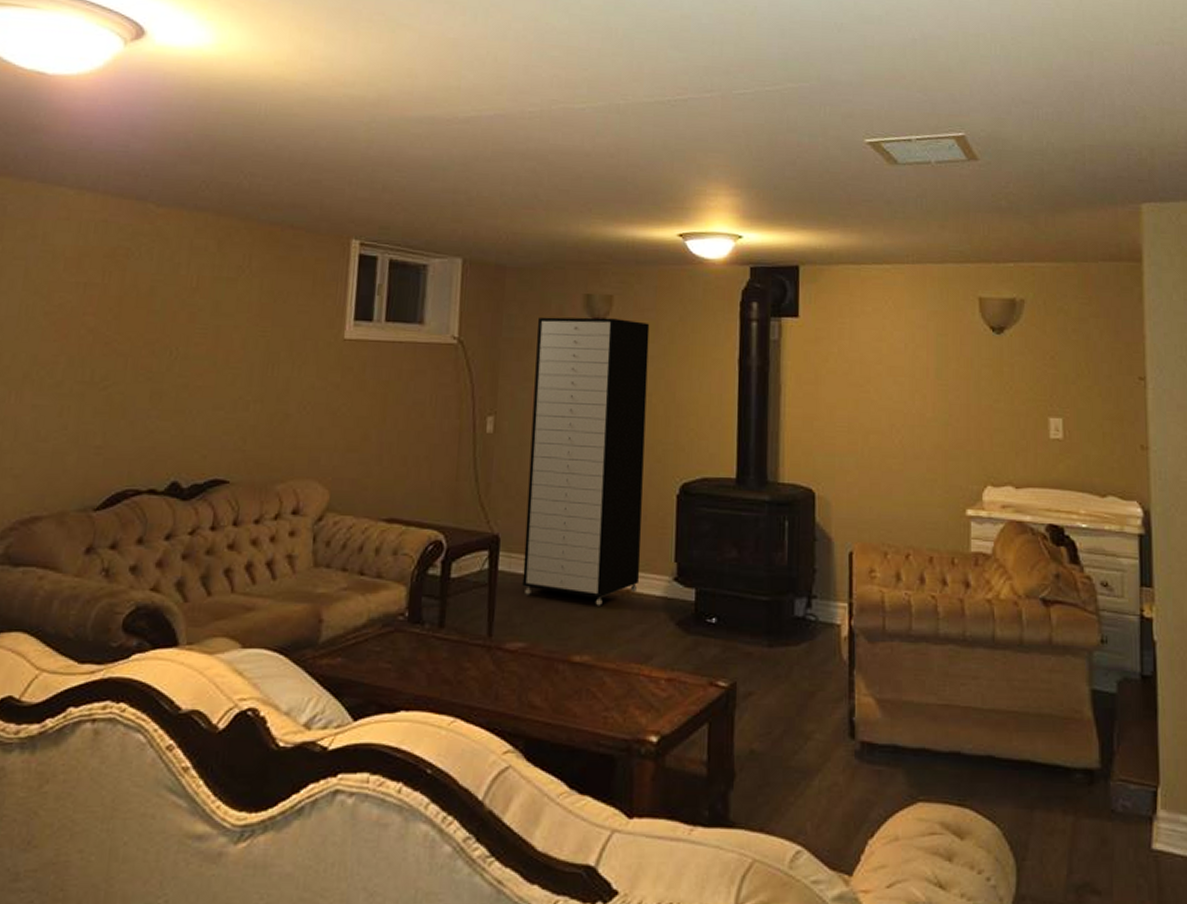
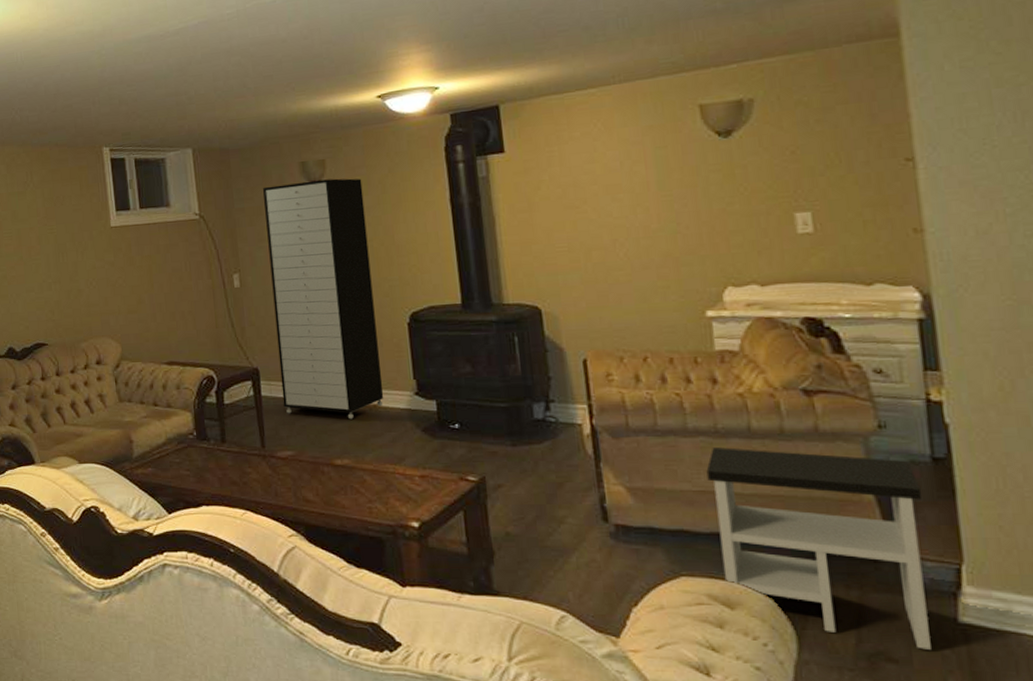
side table: none [952,656,1132,879] -> present [706,446,931,650]

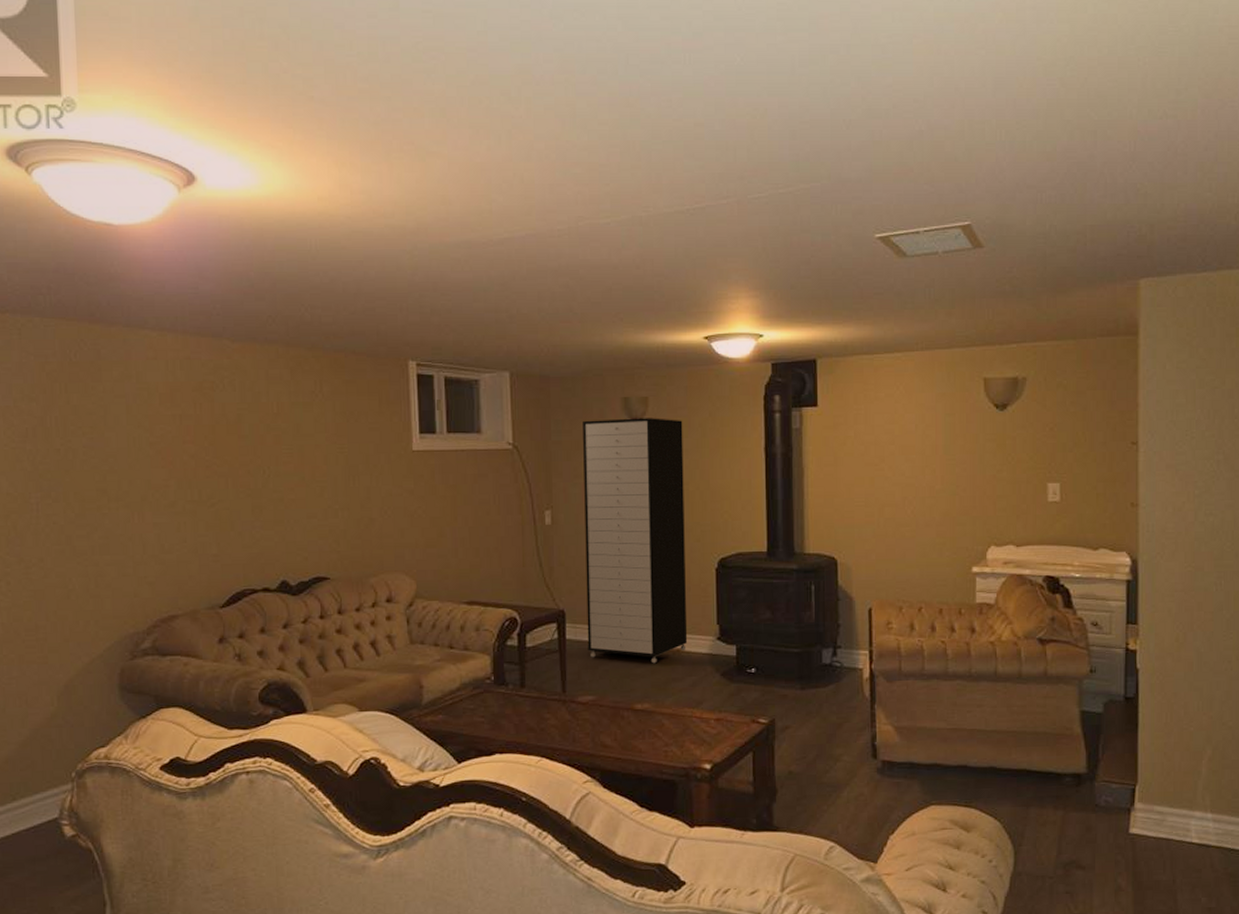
side table: present [706,446,931,650] -> none [959,689,1115,857]

